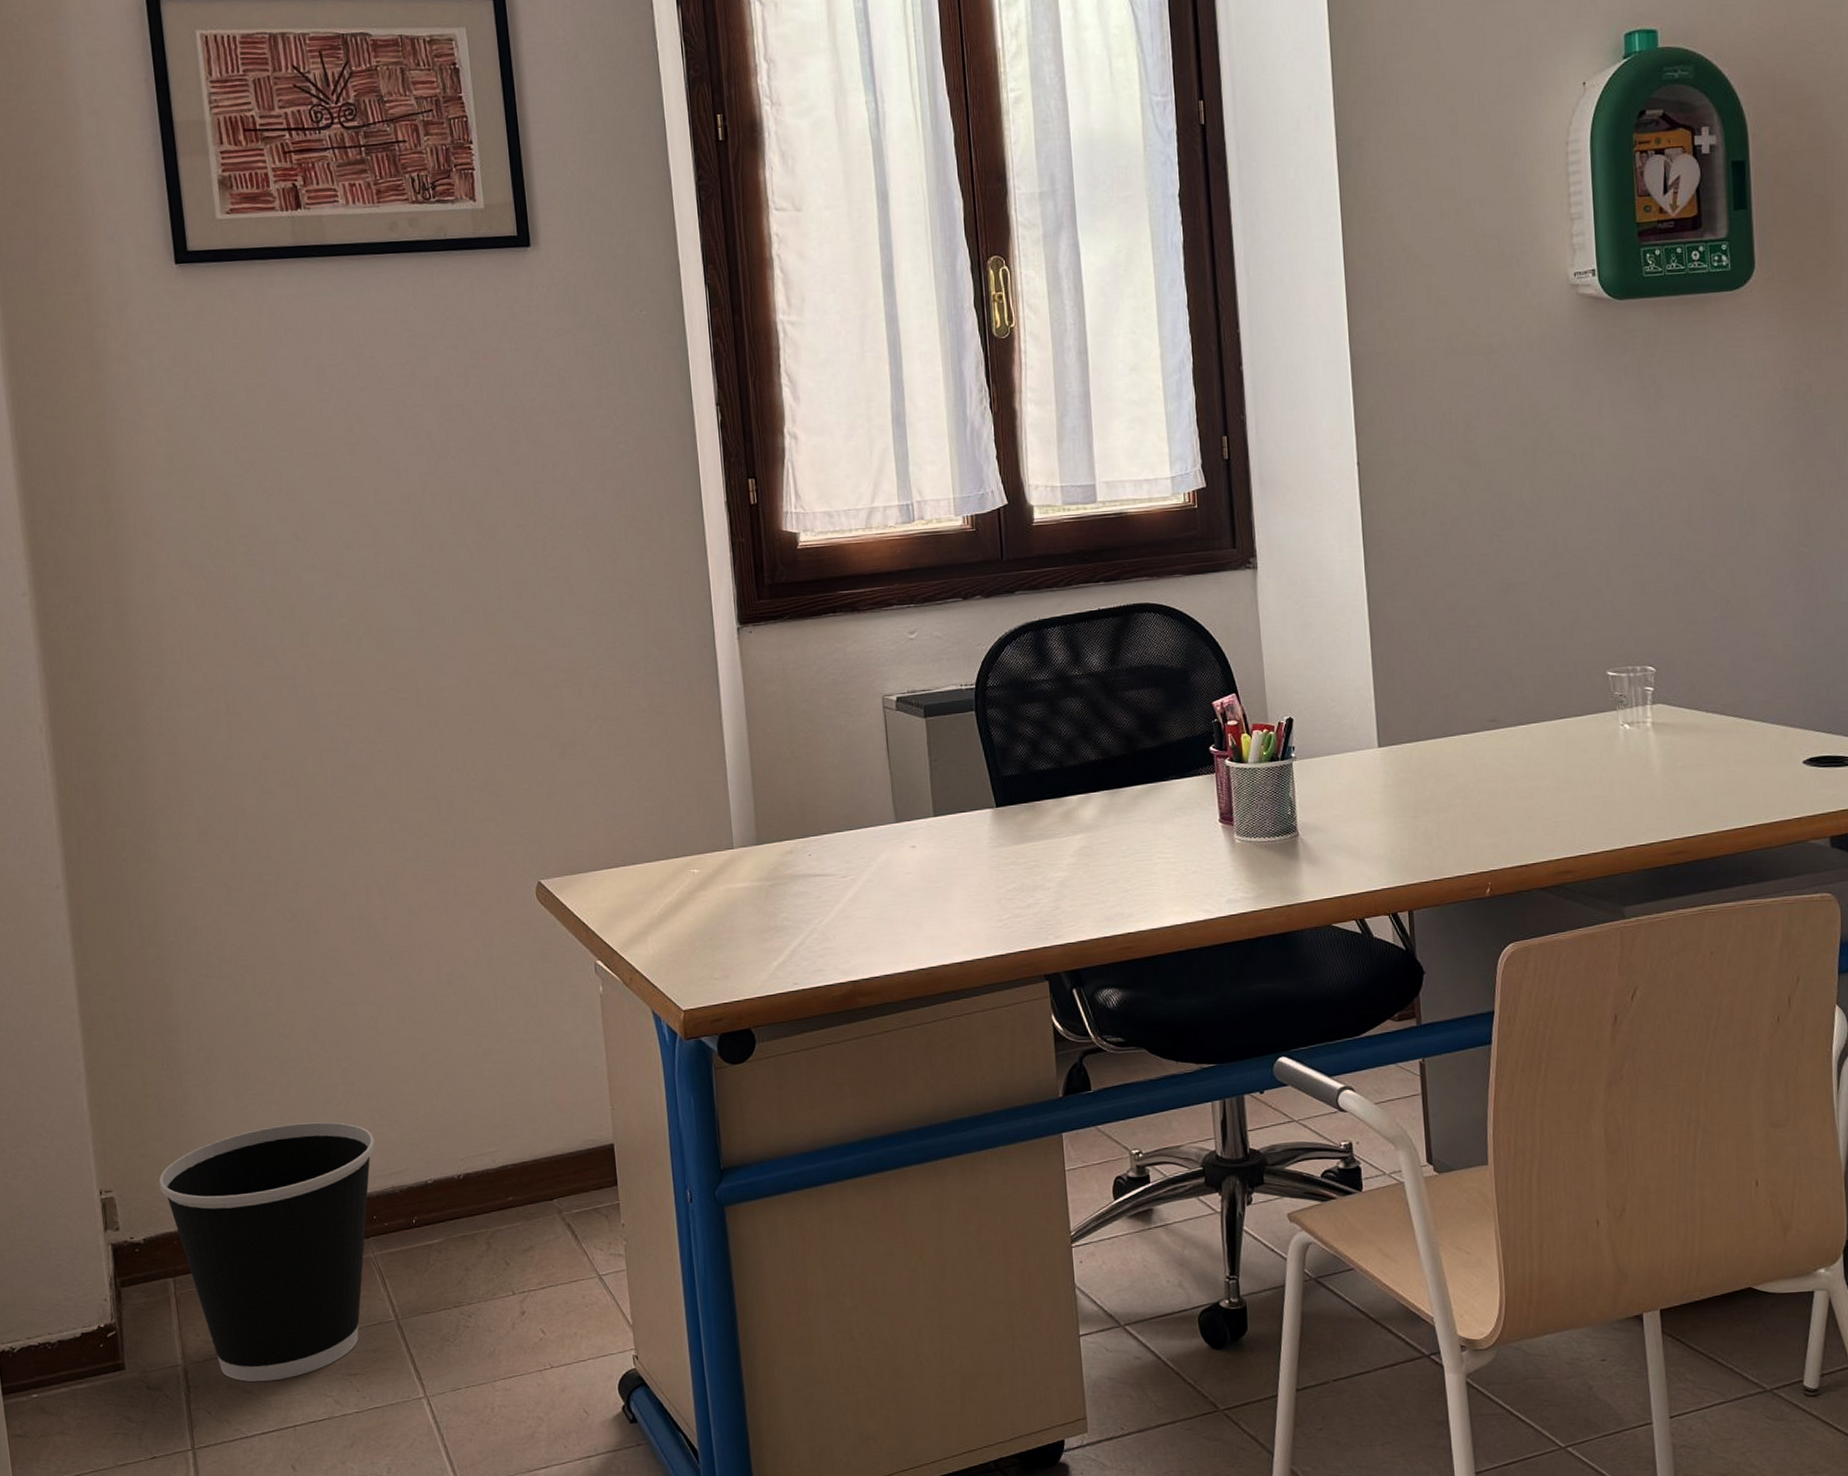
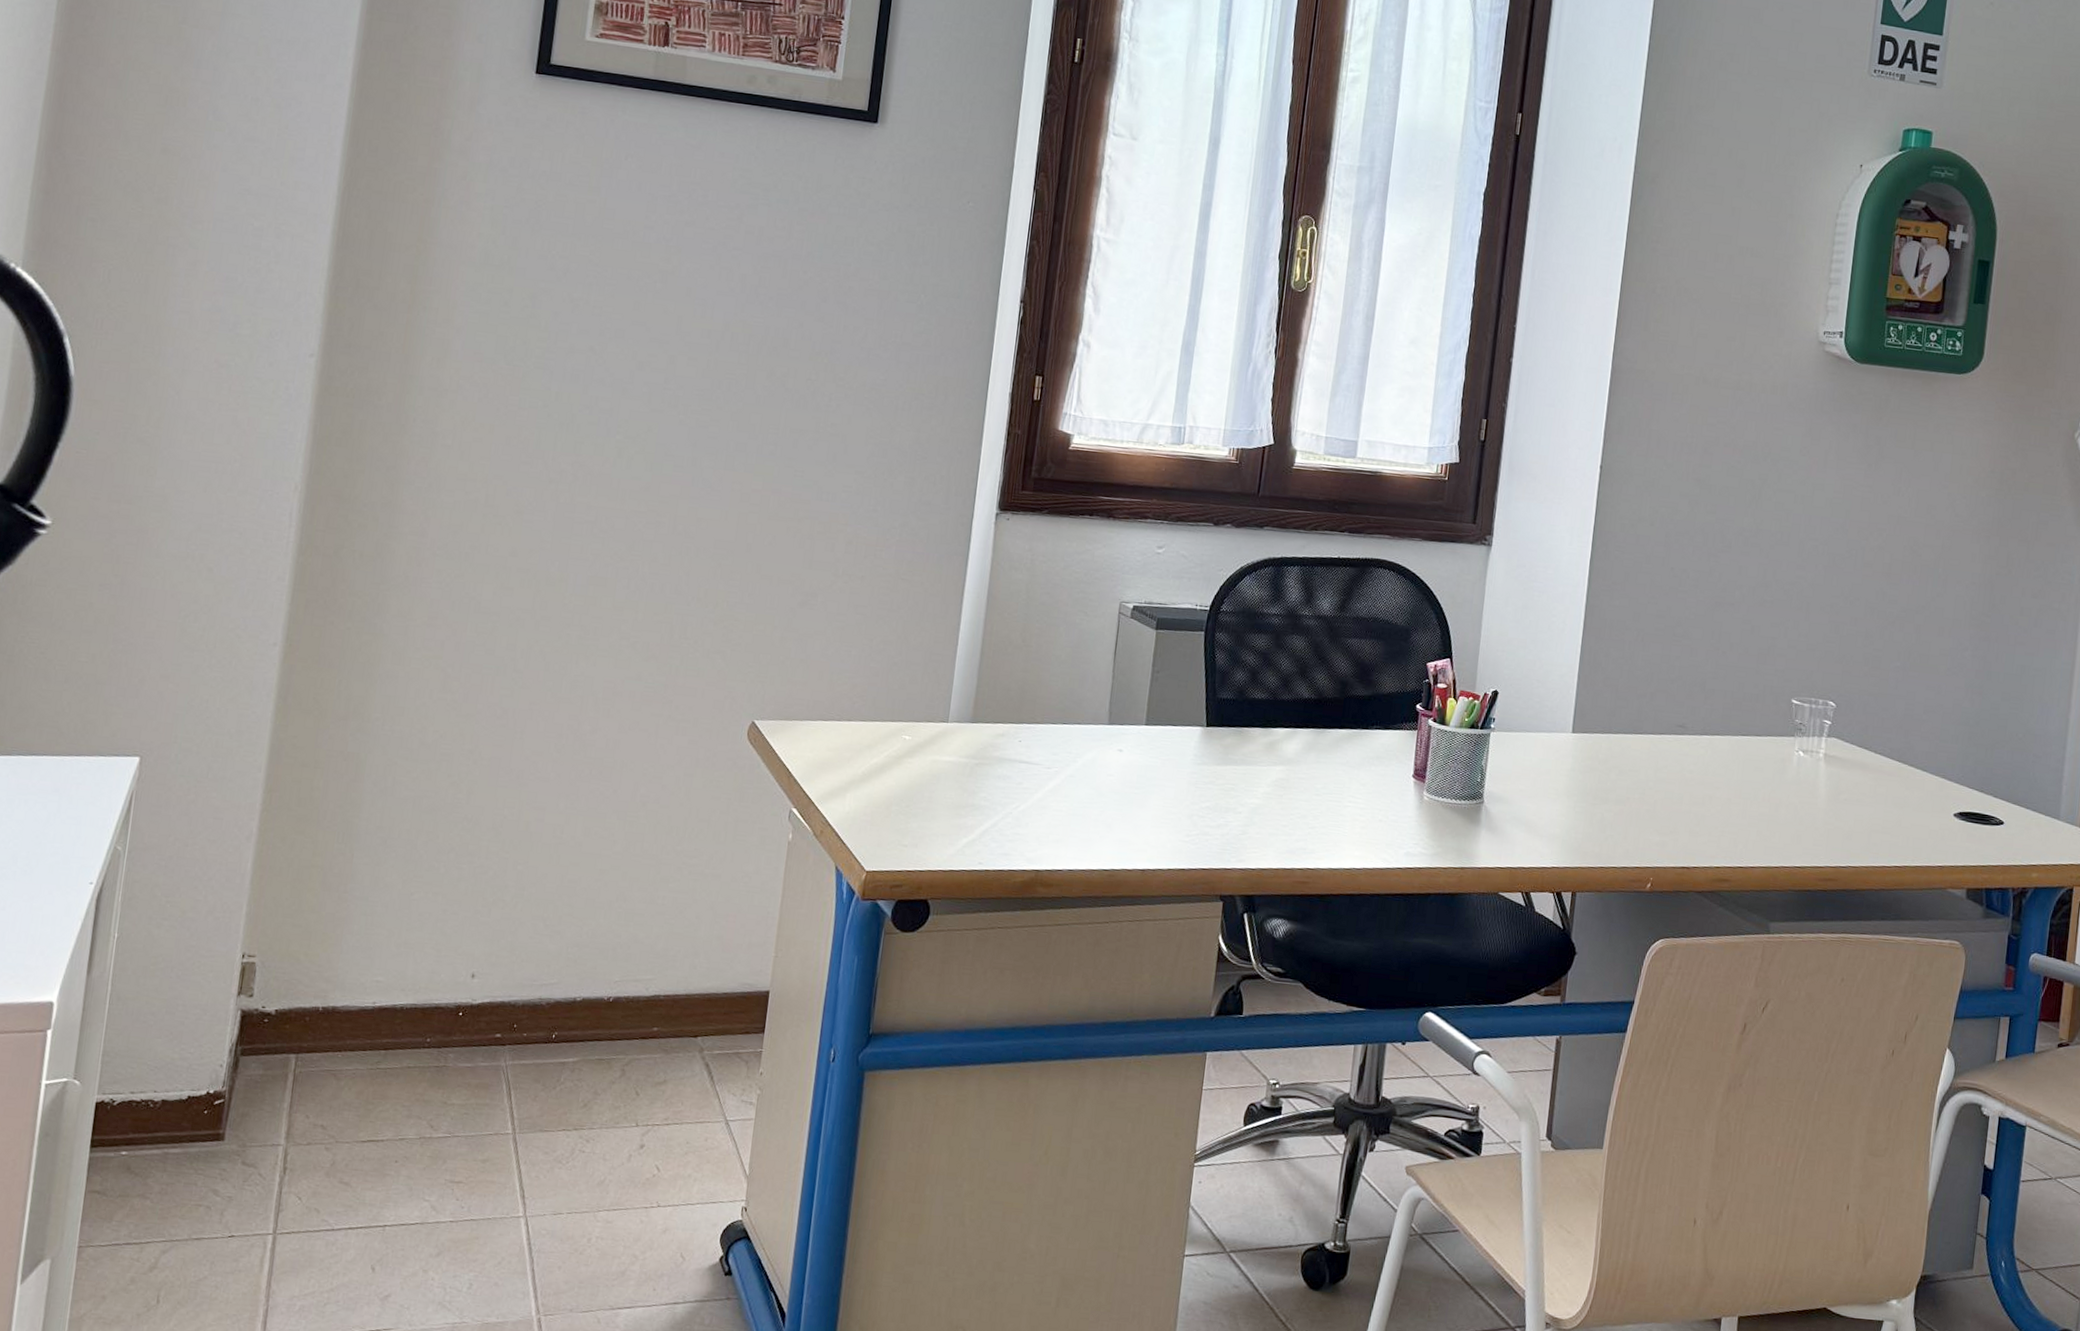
wastebasket: present [158,1122,375,1382] -> none [304,918,533,1176]

